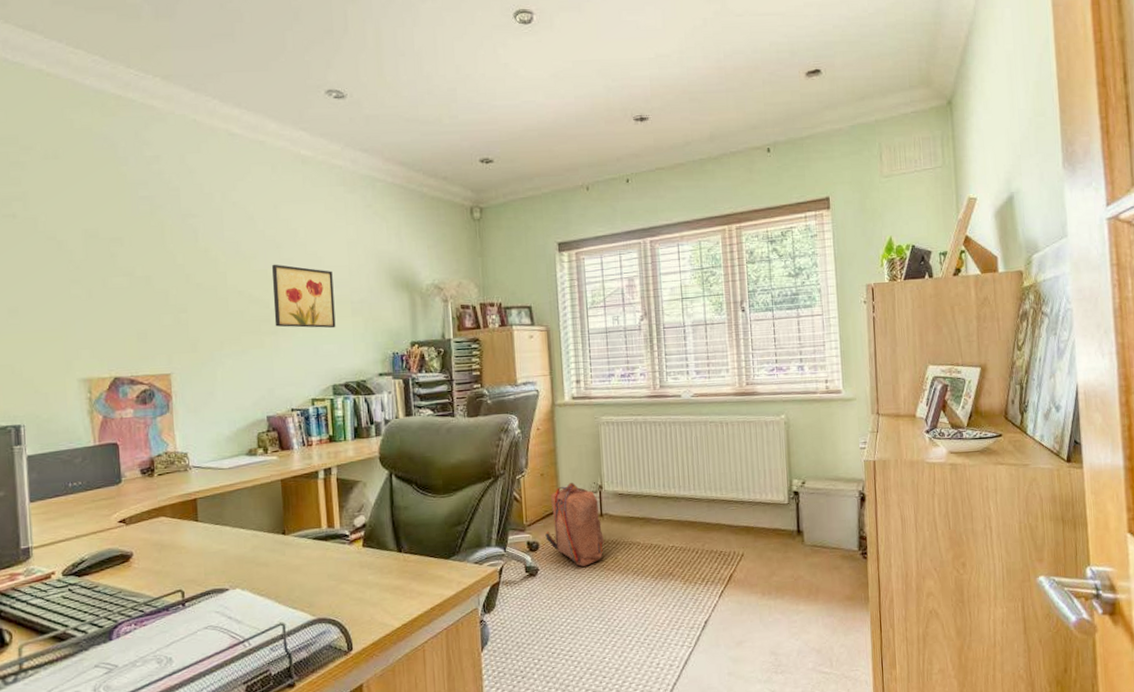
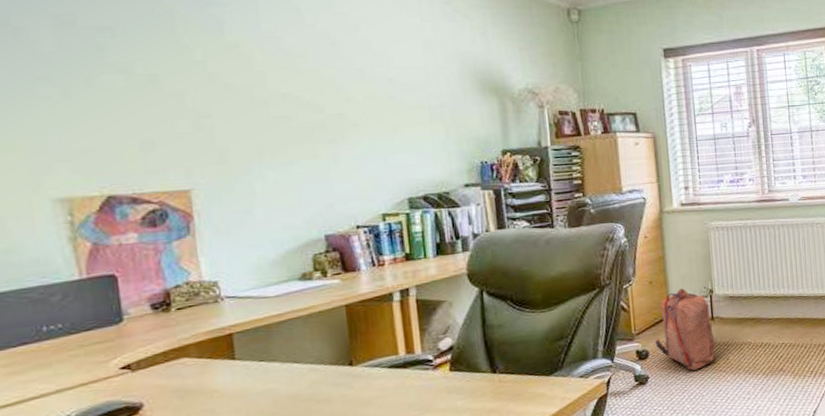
wall art: present [272,264,336,329] -> none [327,63,411,136]

